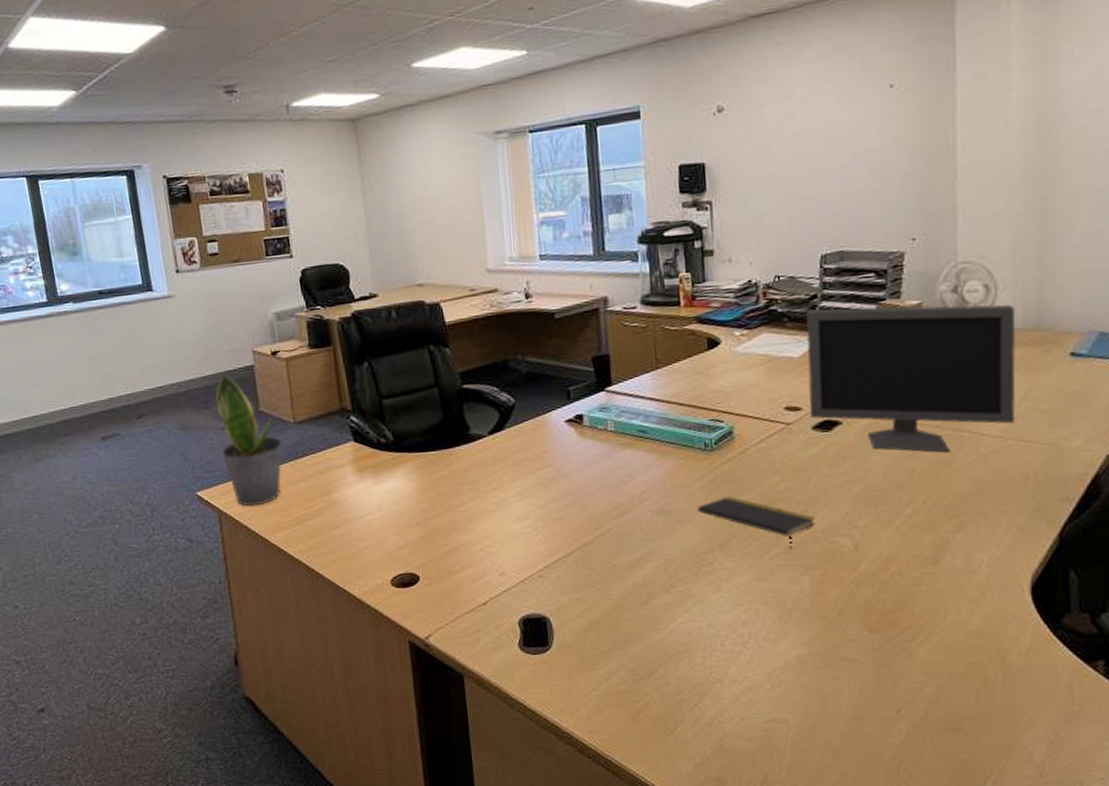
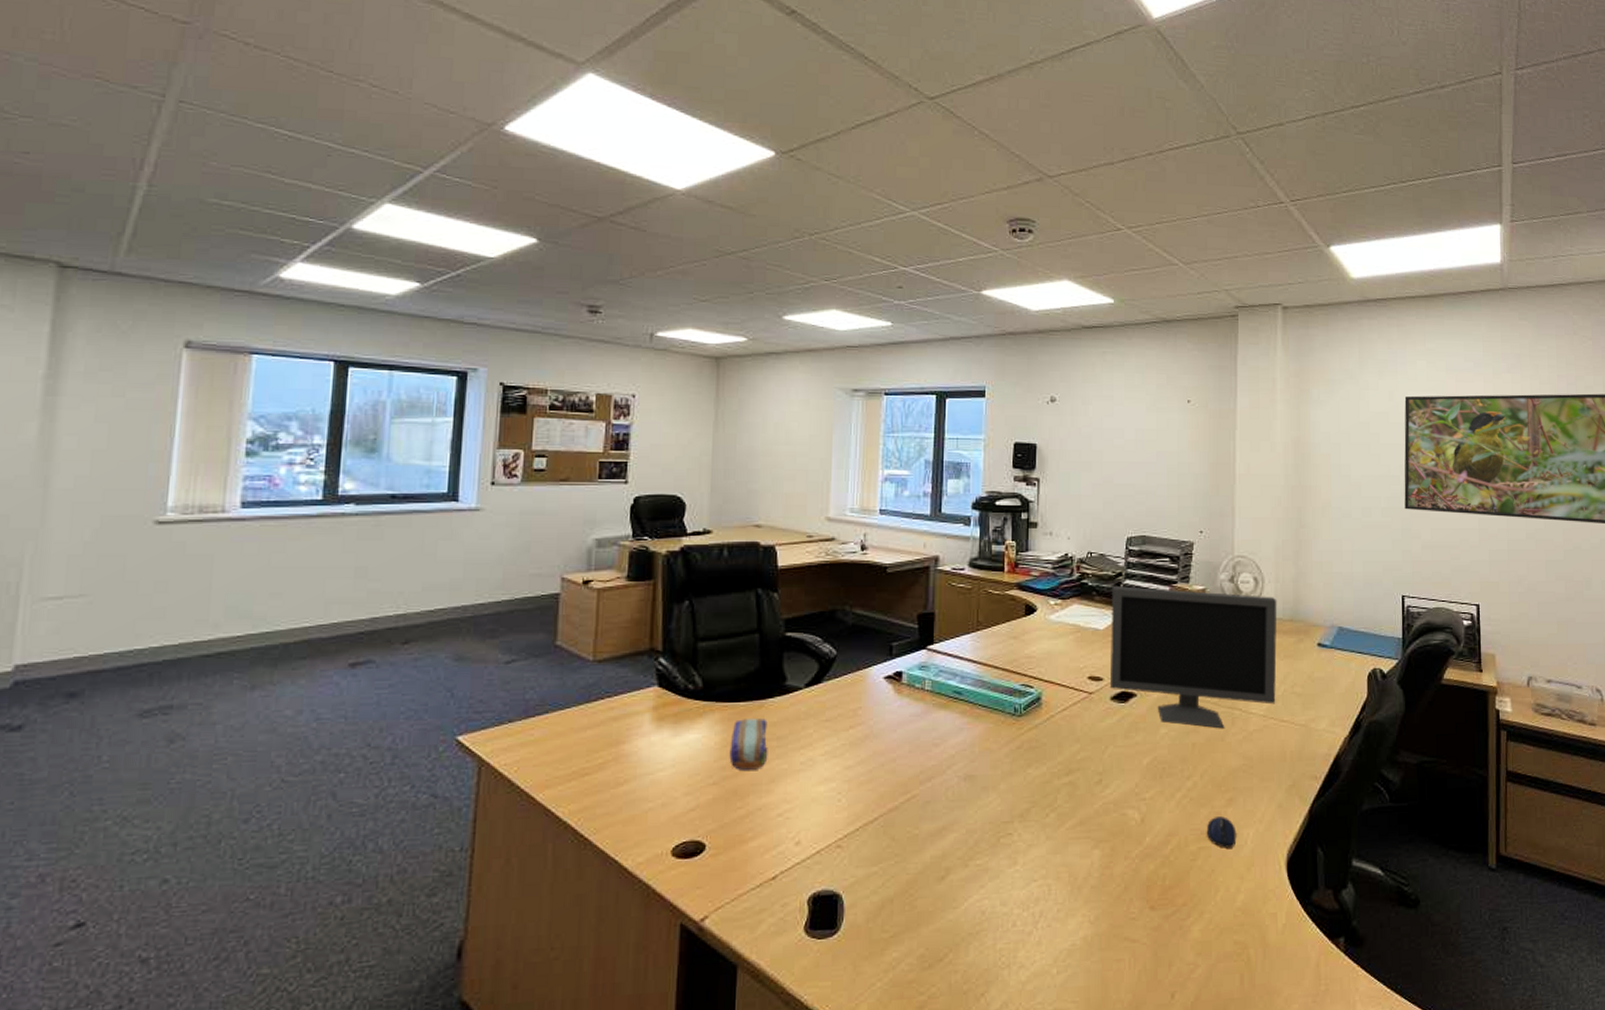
potted plant: present [216,373,283,507] -> none [499,600,576,756]
pencil case: none [426,465,463,512] -> present [729,718,768,770]
notepad: present [696,496,816,549] -> none [1001,763,1109,820]
computer mouse: none [932,542,969,574] -> present [1207,816,1237,848]

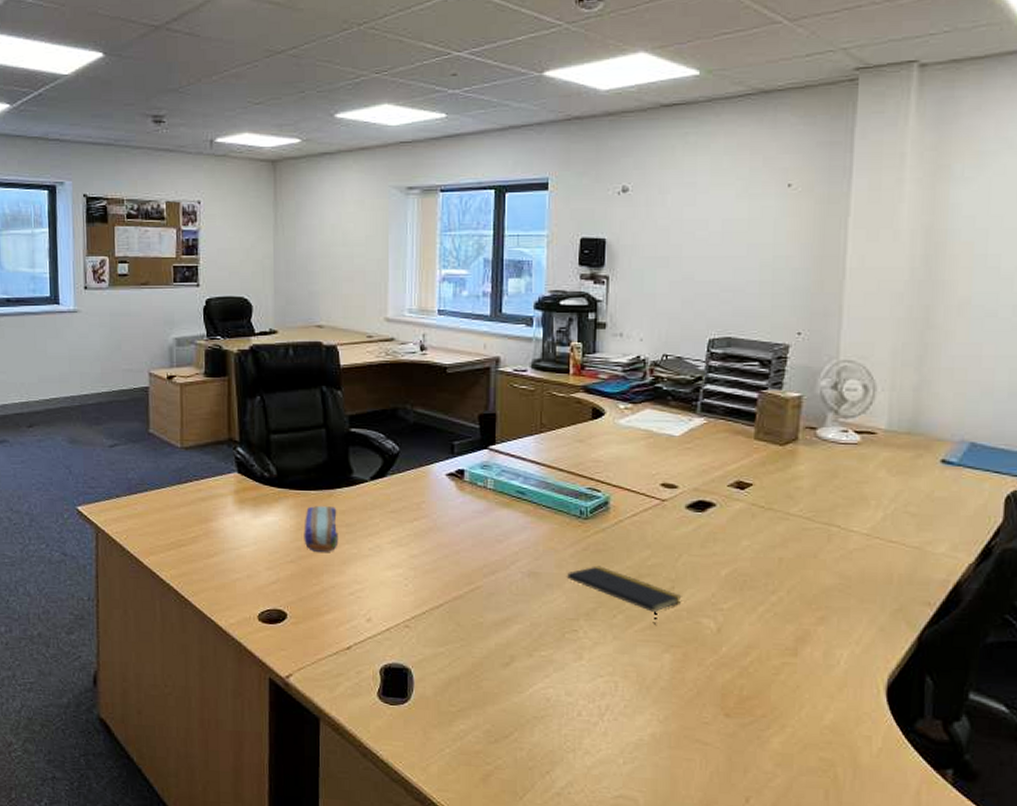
notepad: none [1001,763,1109,820] -> present [566,565,682,625]
monitor: present [1109,586,1277,729] -> none [685,391,892,545]
computer mouse: present [1207,816,1237,848] -> none [793,634,828,667]

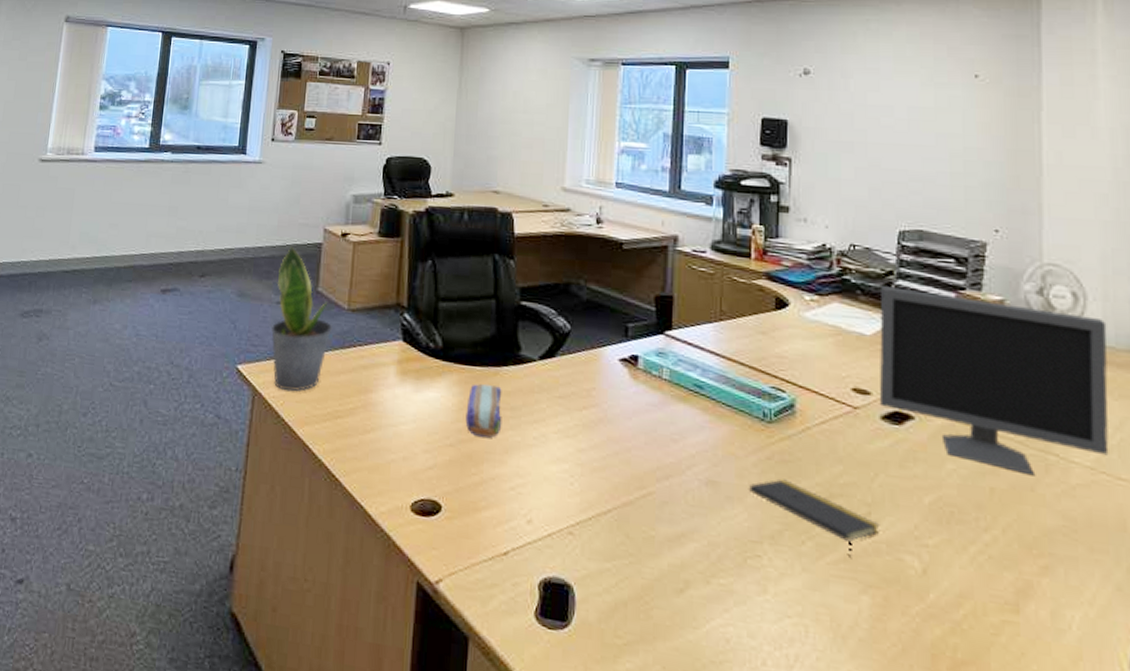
potted plant: none [107,392,168,527] -> present [271,246,333,392]
monitor: none [685,391,892,545] -> present [879,286,1109,476]

